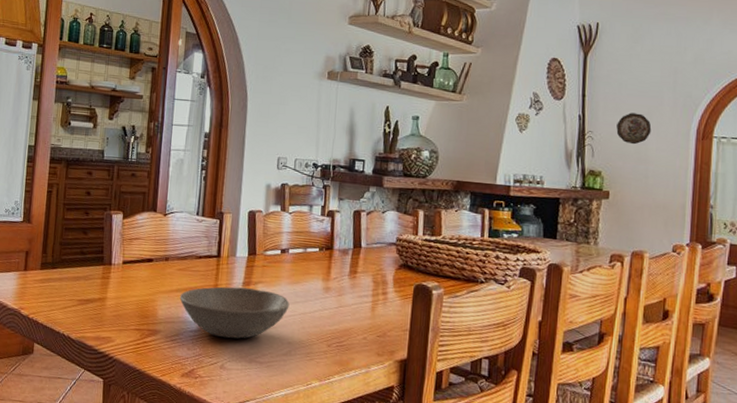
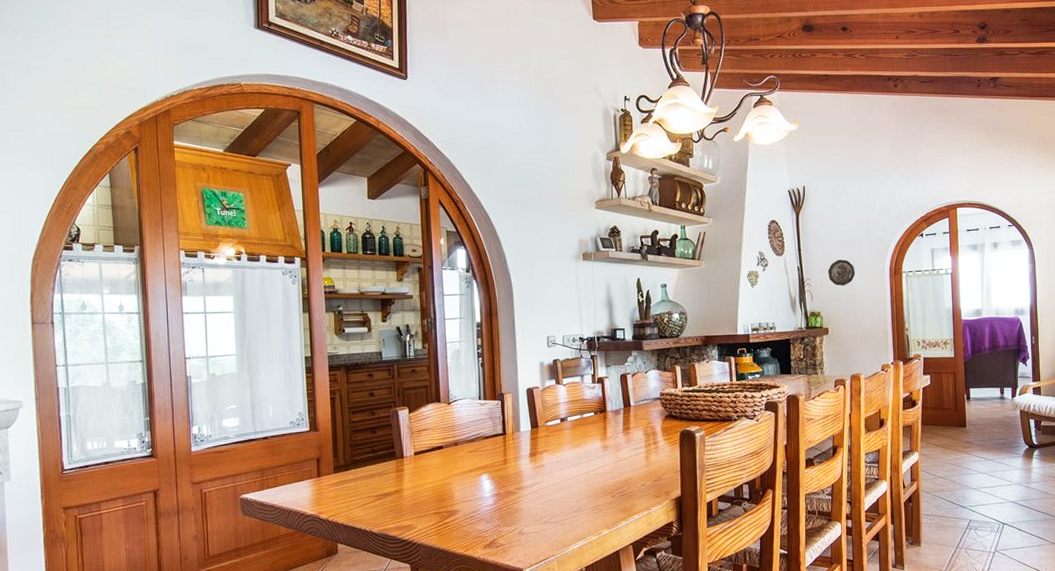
soup bowl: present [179,286,290,339] -> none [473,457,574,507]

